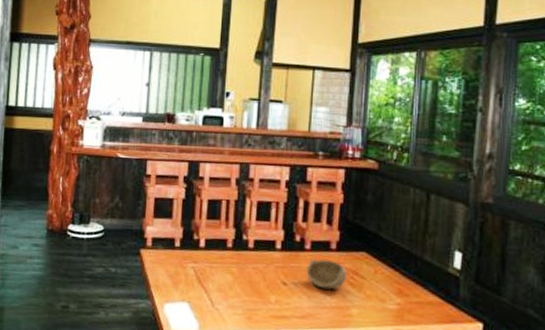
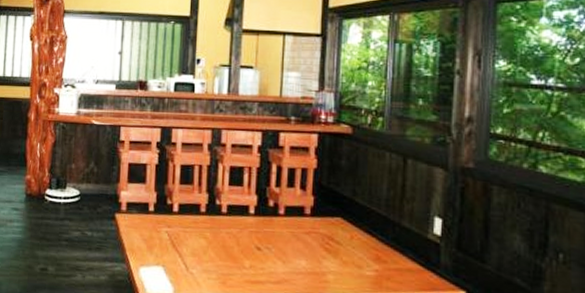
bowl: present [306,259,348,290] -> none [280,224,323,255]

